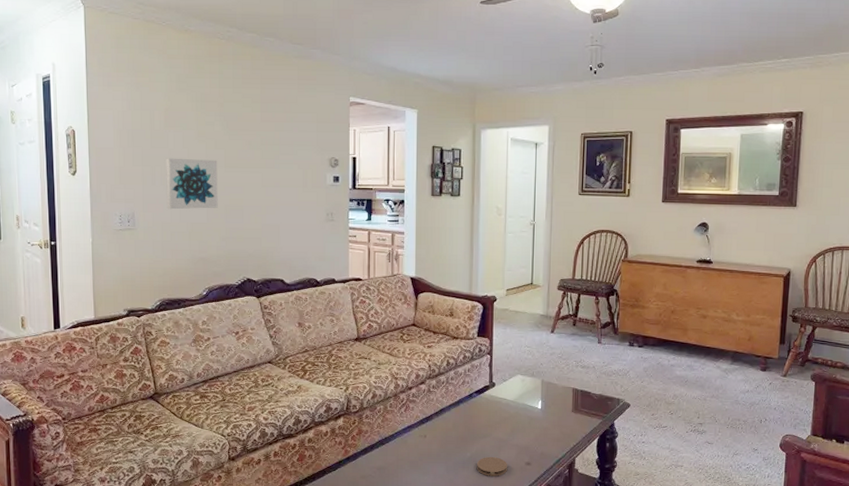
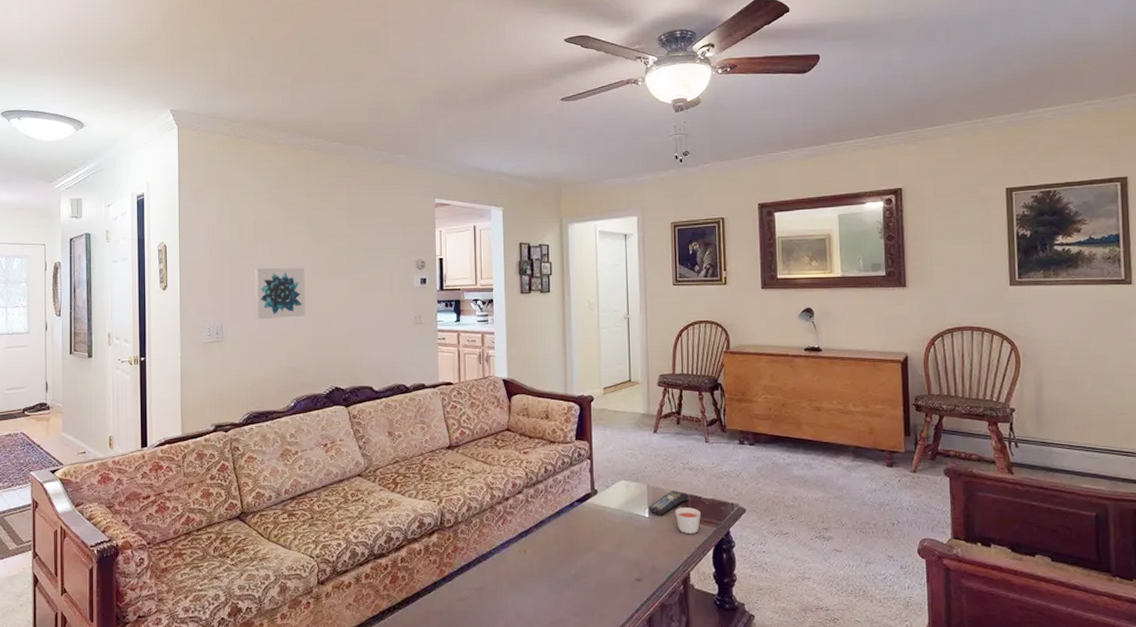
coaster: present [477,457,507,476] -> none [583,573,616,595]
remote control: none [541,386,579,407] -> present [648,491,689,515]
candle: none [565,401,589,424] -> present [675,508,701,533]

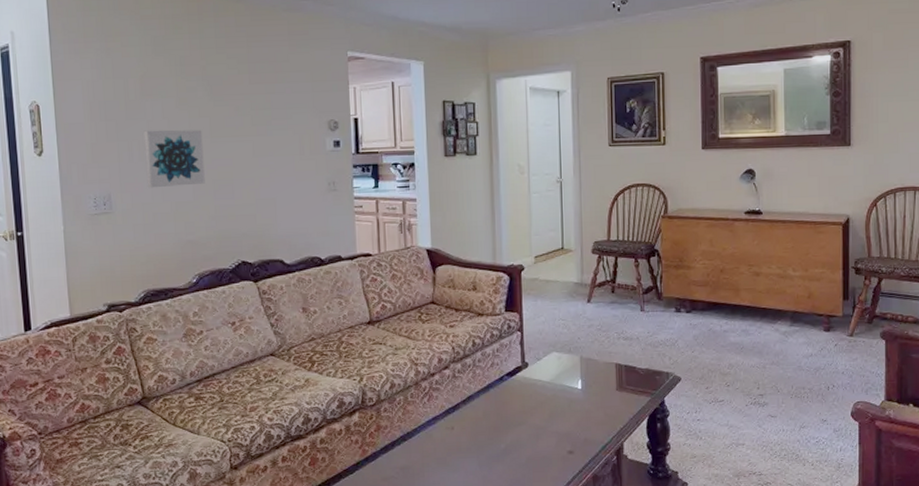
remote control: present [648,491,689,515] -> none [581,361,623,387]
candle: present [675,508,701,533] -> none [609,378,635,404]

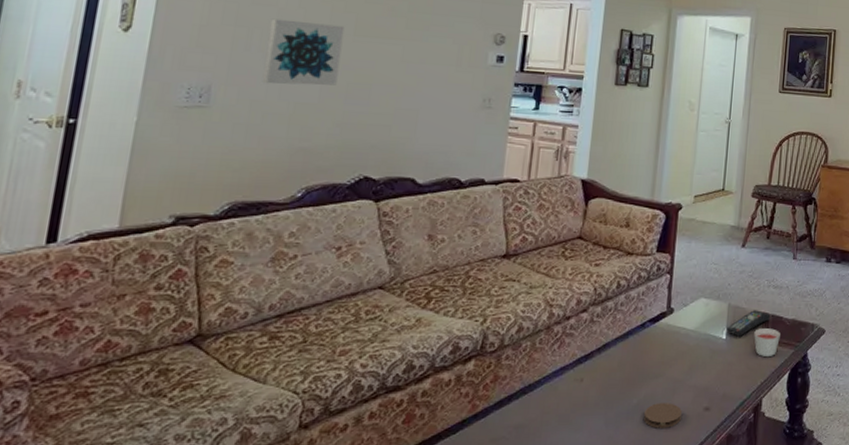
coaster: none [513,447,547,470] -> present [644,403,682,429]
remote control: none [581,361,623,387] -> present [726,310,770,337]
candle: none [609,378,635,404] -> present [754,328,780,356]

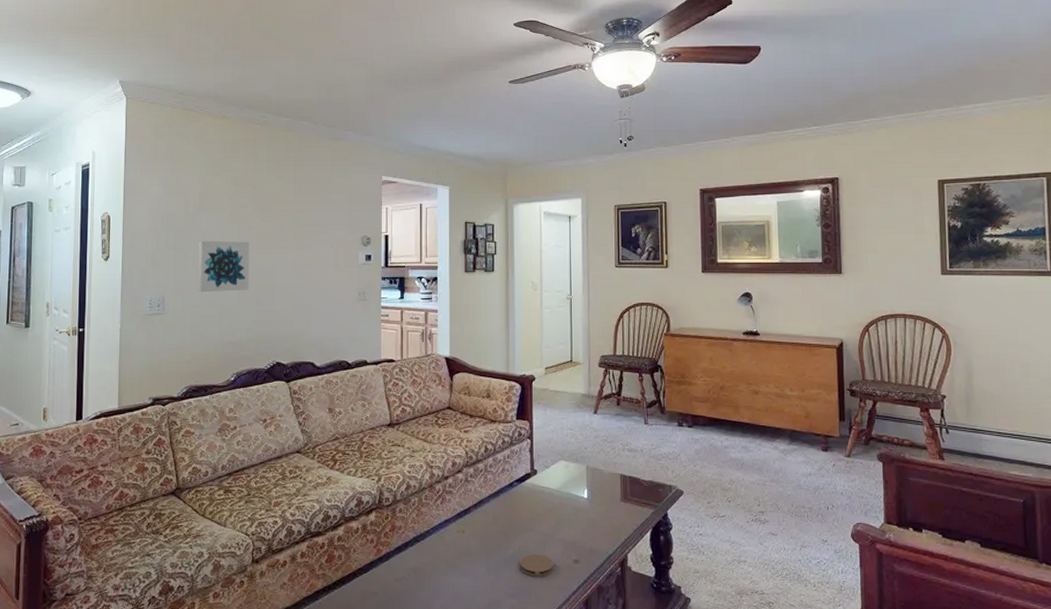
remote control: present [726,310,770,337] -> none [587,472,628,496]
candle: present [754,328,780,356] -> none [614,489,639,515]

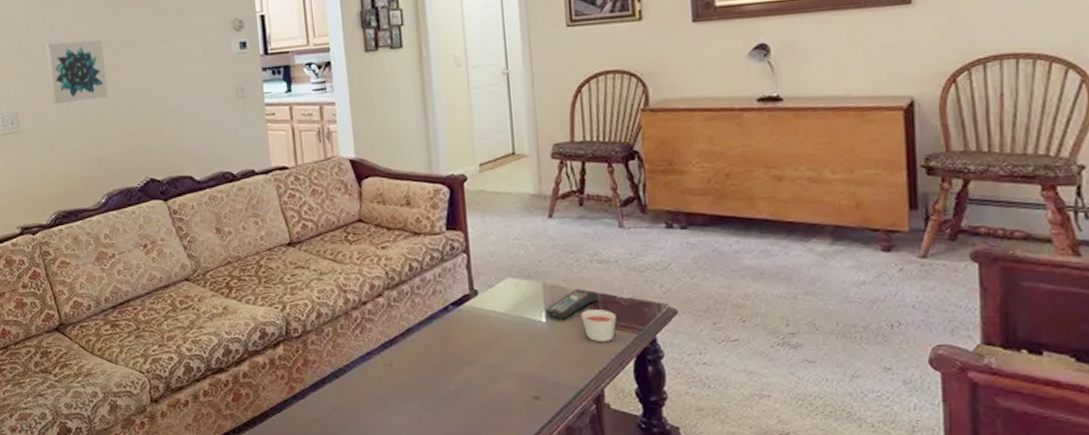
coaster: present [520,554,553,577] -> none [465,390,507,416]
remote control: none [587,472,628,496] -> present [545,289,600,320]
candle: none [614,489,639,515] -> present [581,309,616,342]

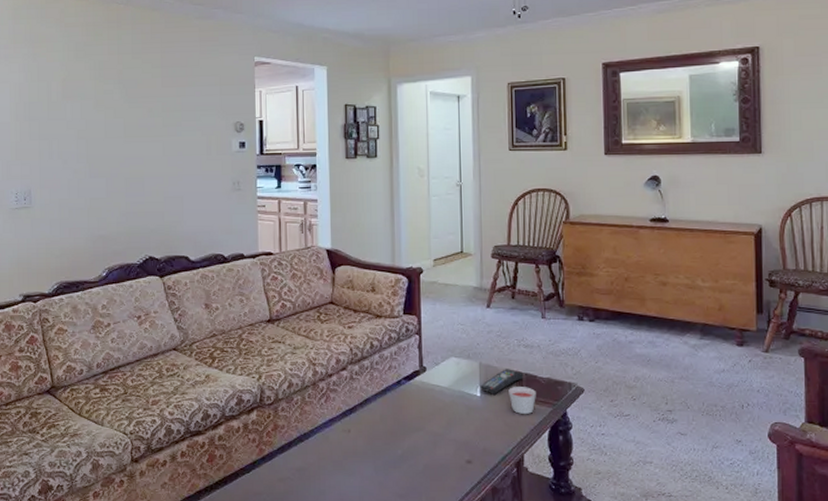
wall art: present [45,39,109,105] -> none [63,130,118,185]

